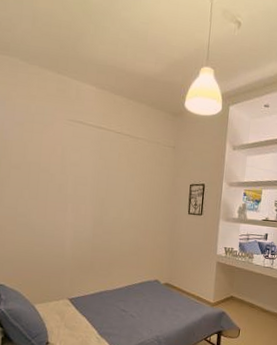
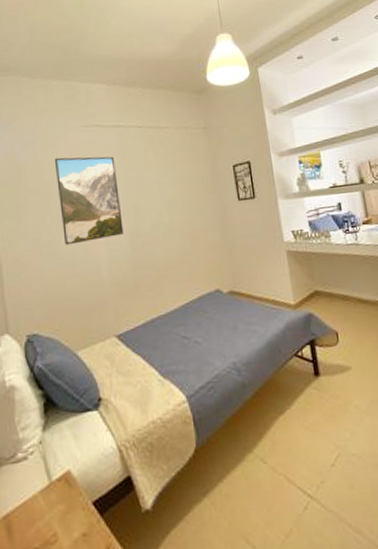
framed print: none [37,142,92,221] -> present [54,156,124,246]

